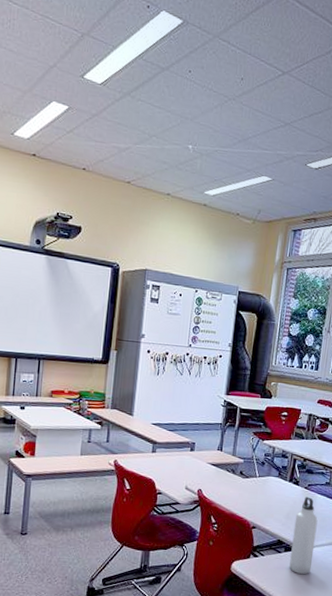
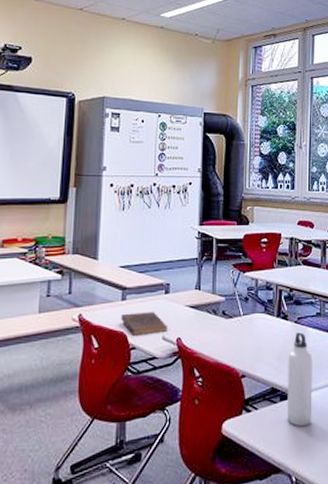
book: none [150,463,191,483] -> present [121,312,168,336]

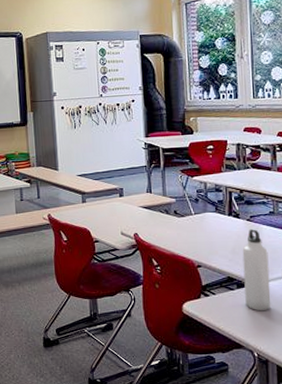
book: present [121,312,168,336] -> none [83,212,125,231]

